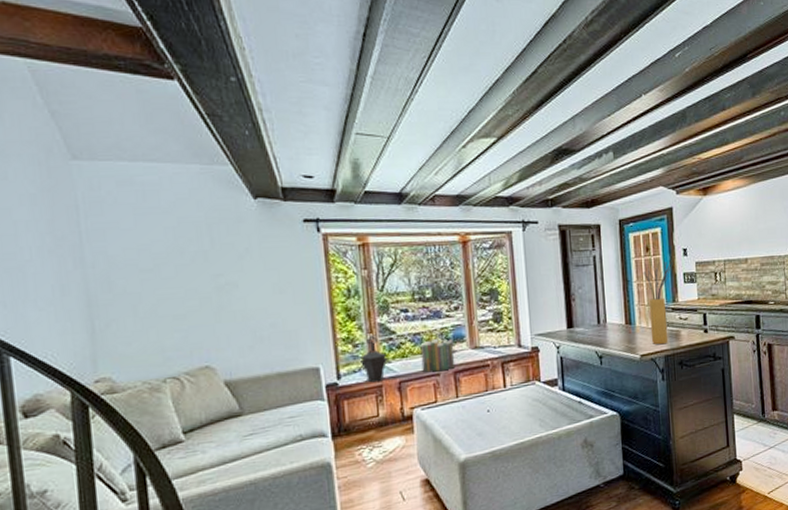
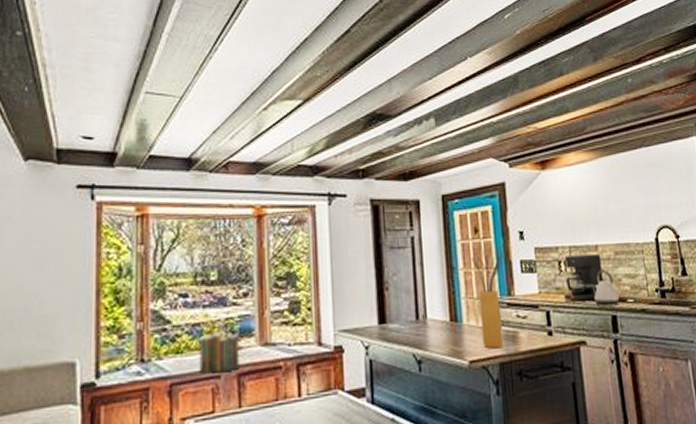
lantern: present [359,335,388,383] -> none [124,324,159,384]
coffee maker: none [718,265,751,305] -> present [563,253,604,301]
kettle: none [742,279,763,308] -> present [594,270,620,306]

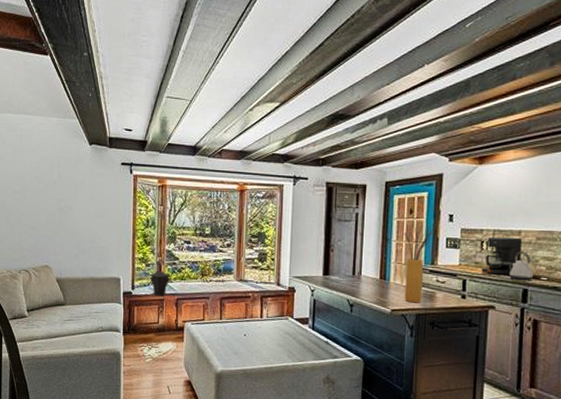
lantern: none [124,324,159,384] -> present [149,258,171,296]
books: present [199,332,240,374] -> none [195,268,223,296]

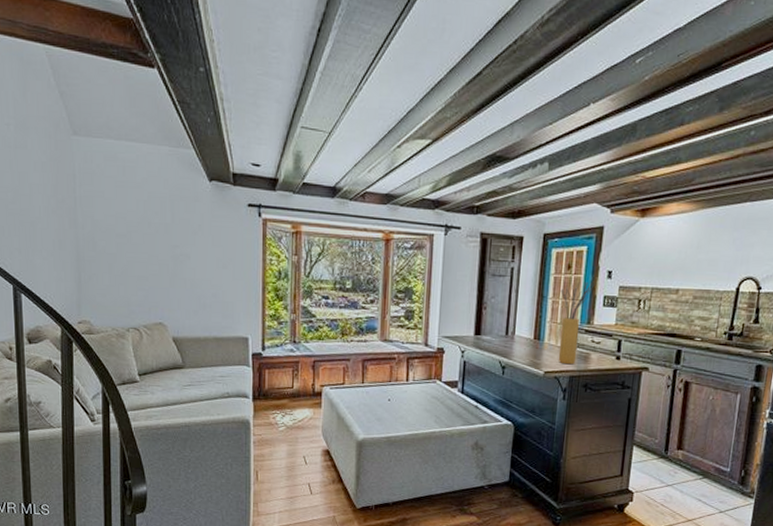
lantern: present [149,258,171,296] -> none [282,315,306,358]
coffee maker: present [481,237,523,275] -> none [637,295,680,336]
kettle: present [509,251,534,281] -> none [664,311,689,342]

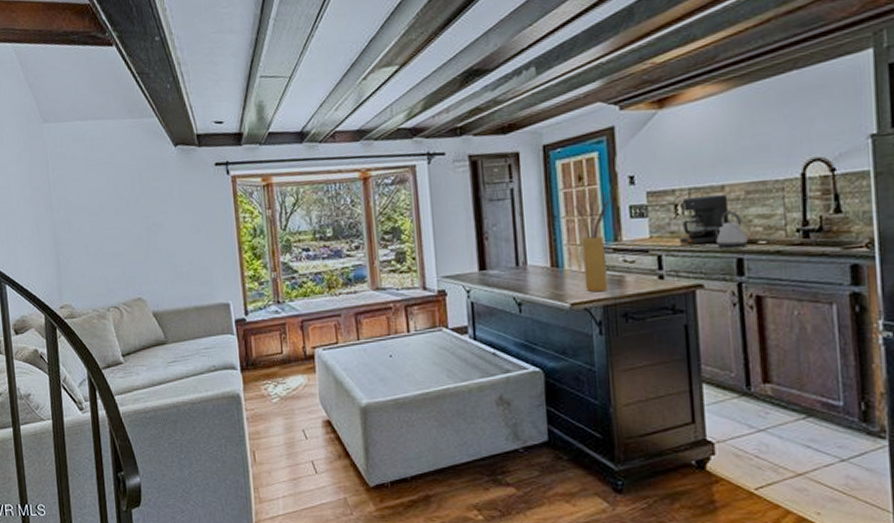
coffee maker: none [637,295,680,336] -> present [679,194,730,245]
kettle: none [664,311,689,342] -> present [716,211,749,249]

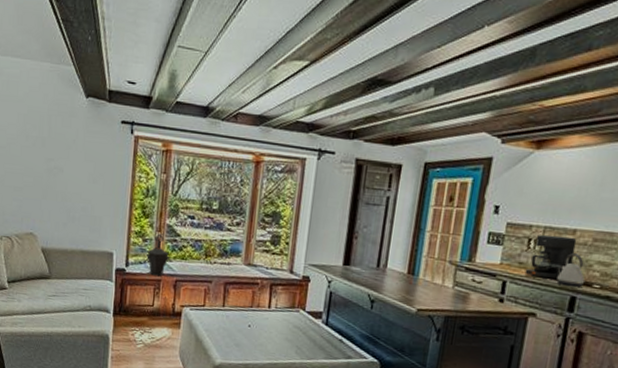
lantern: none [264,273,291,320] -> present [145,233,170,276]
vase: present [574,190,617,293] -> none [433,210,481,304]

